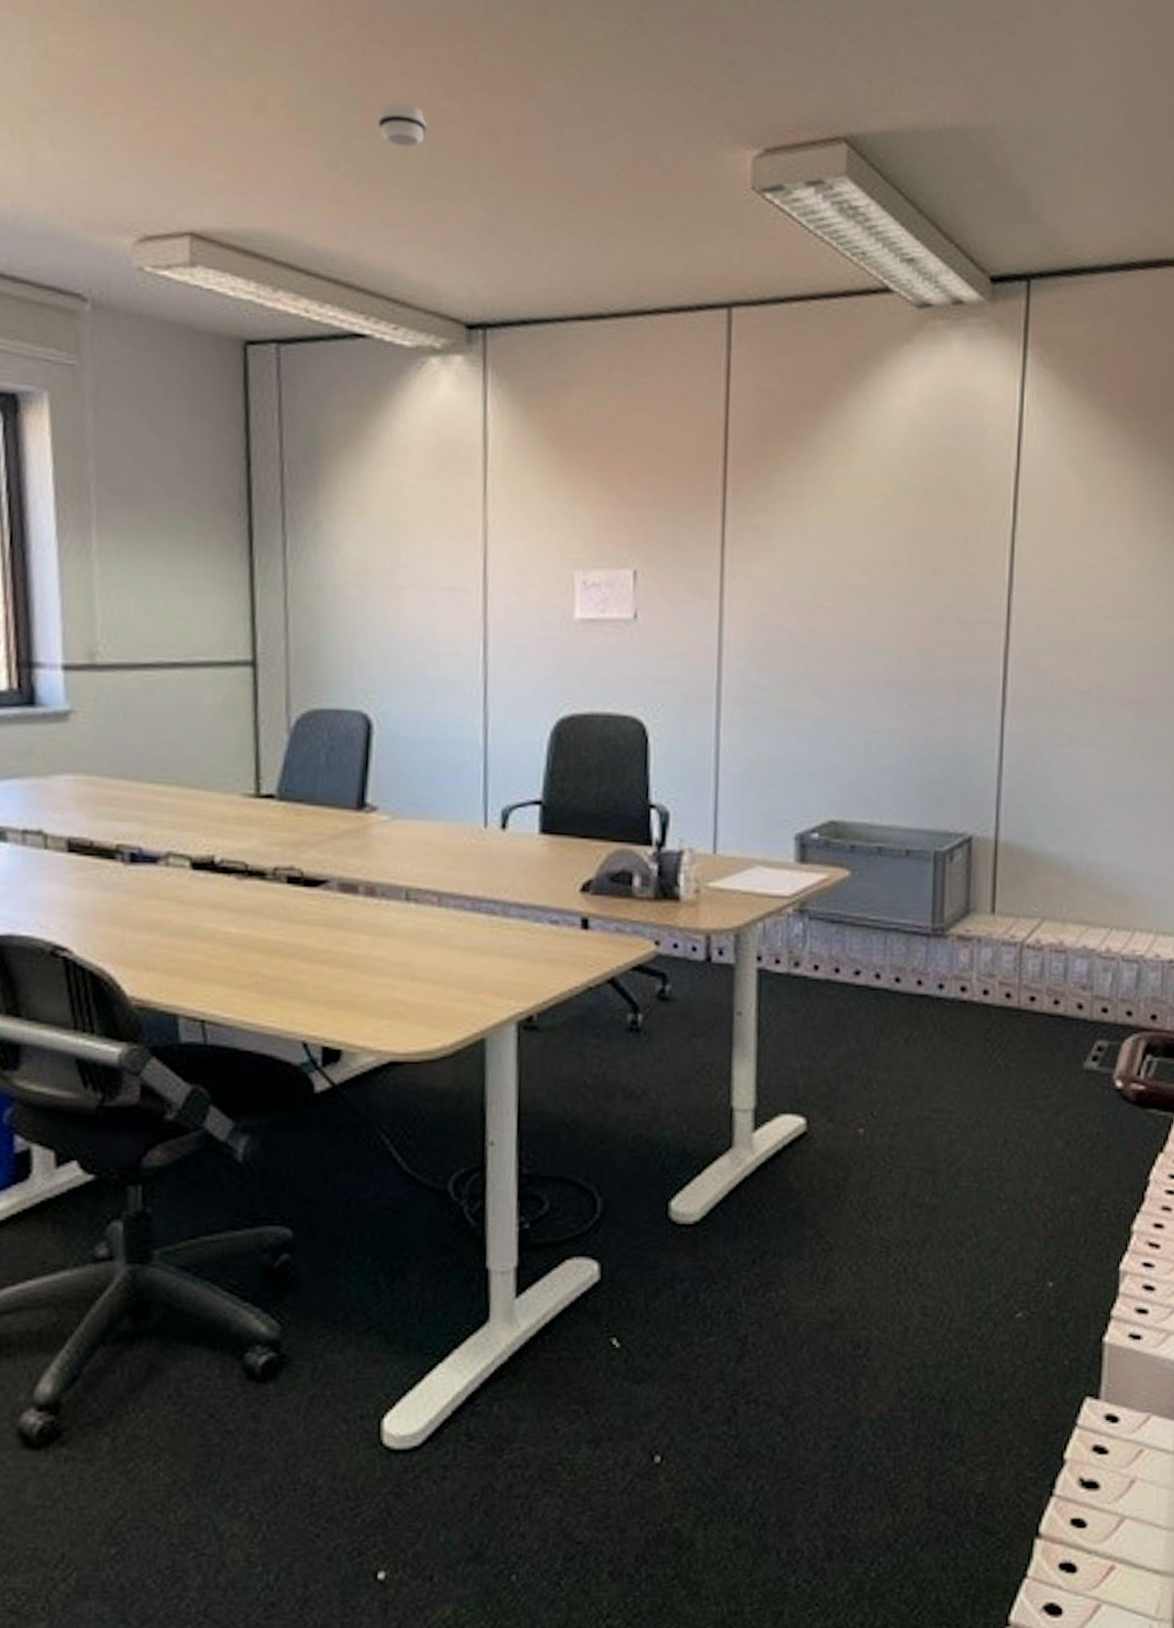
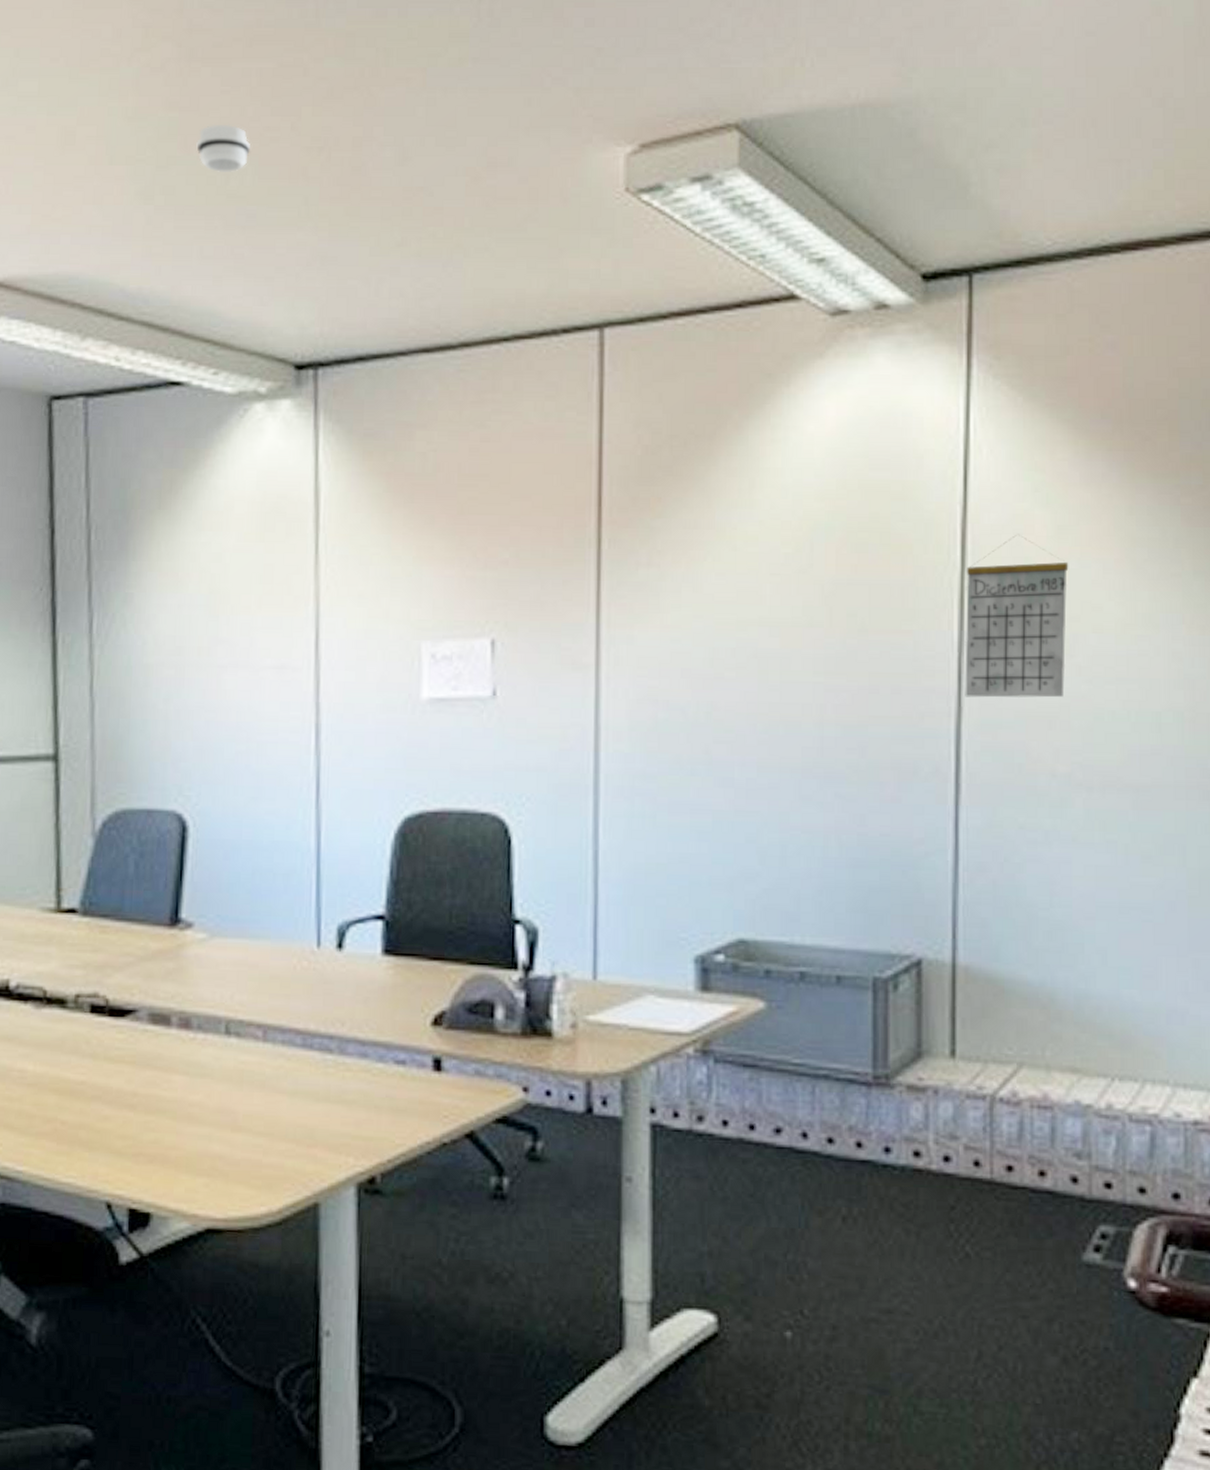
calendar: none [1012,497,1095,630] -> present [965,535,1069,698]

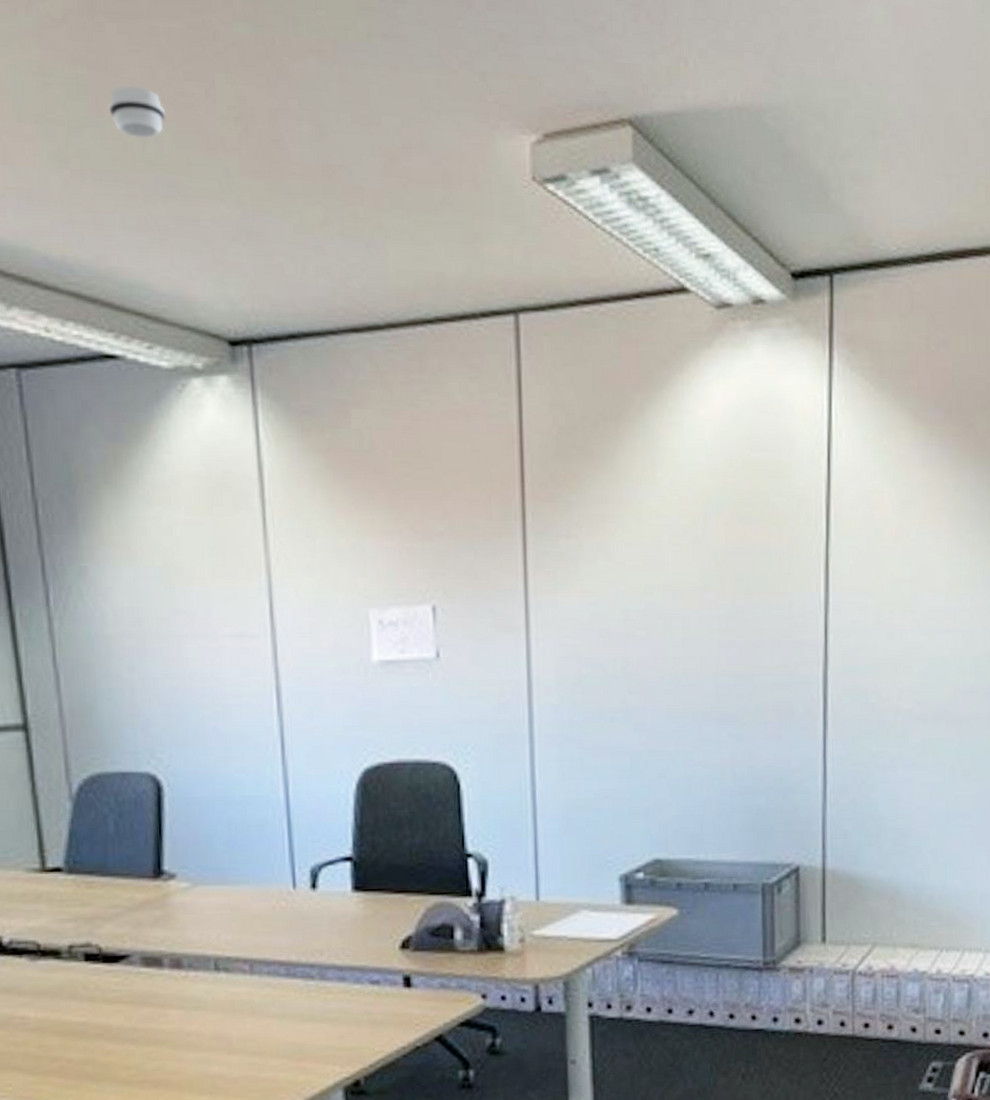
calendar: present [965,535,1069,698] -> none [830,509,910,649]

